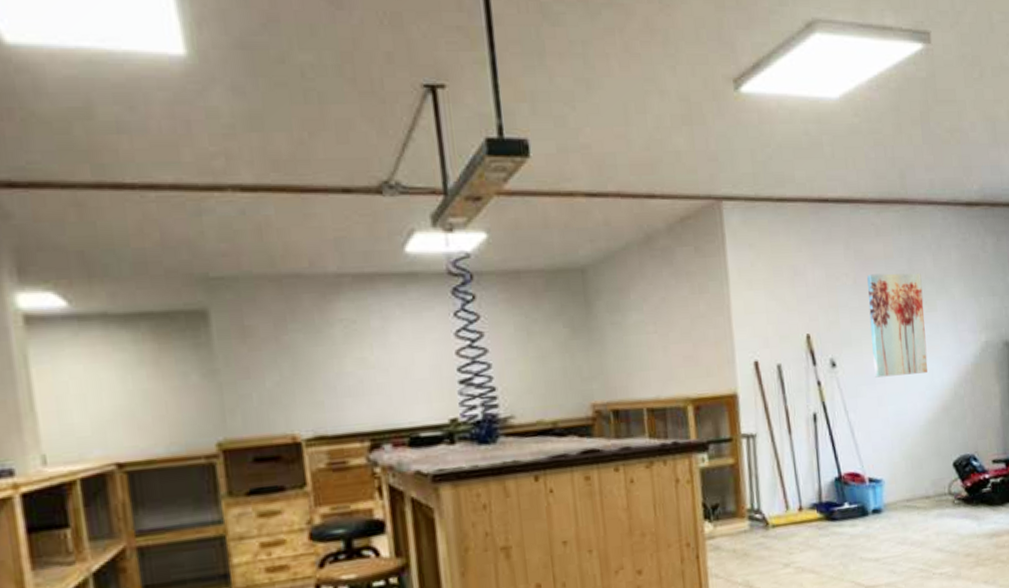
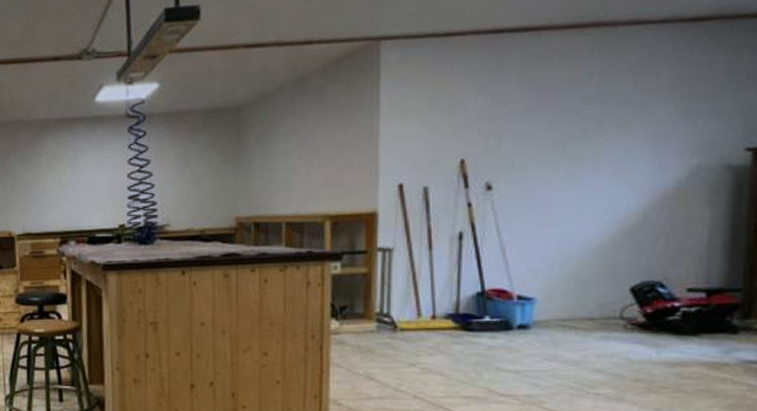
wall art: present [867,273,928,378] -> none [538,96,615,201]

